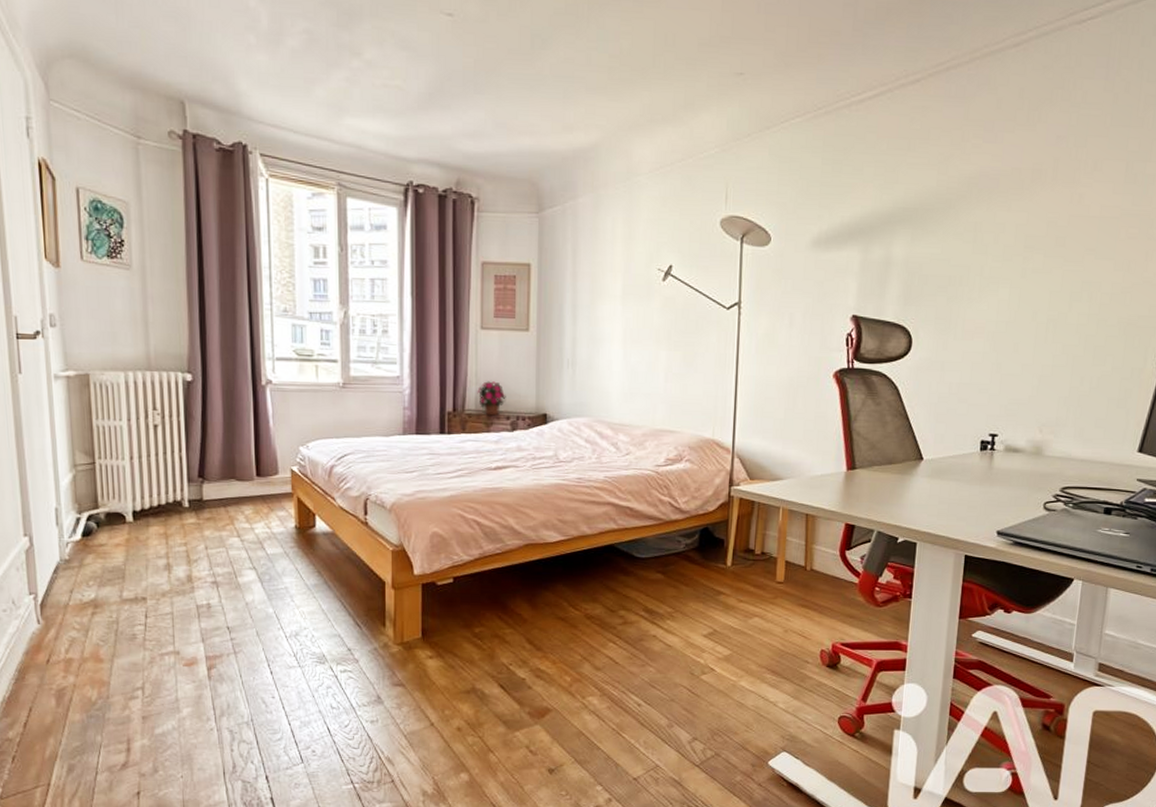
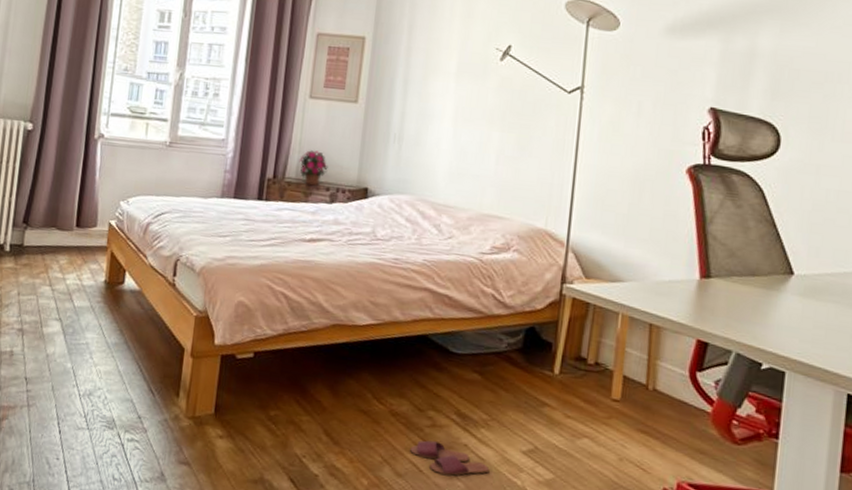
slippers: none [606,636,677,663] -> present [410,440,490,476]

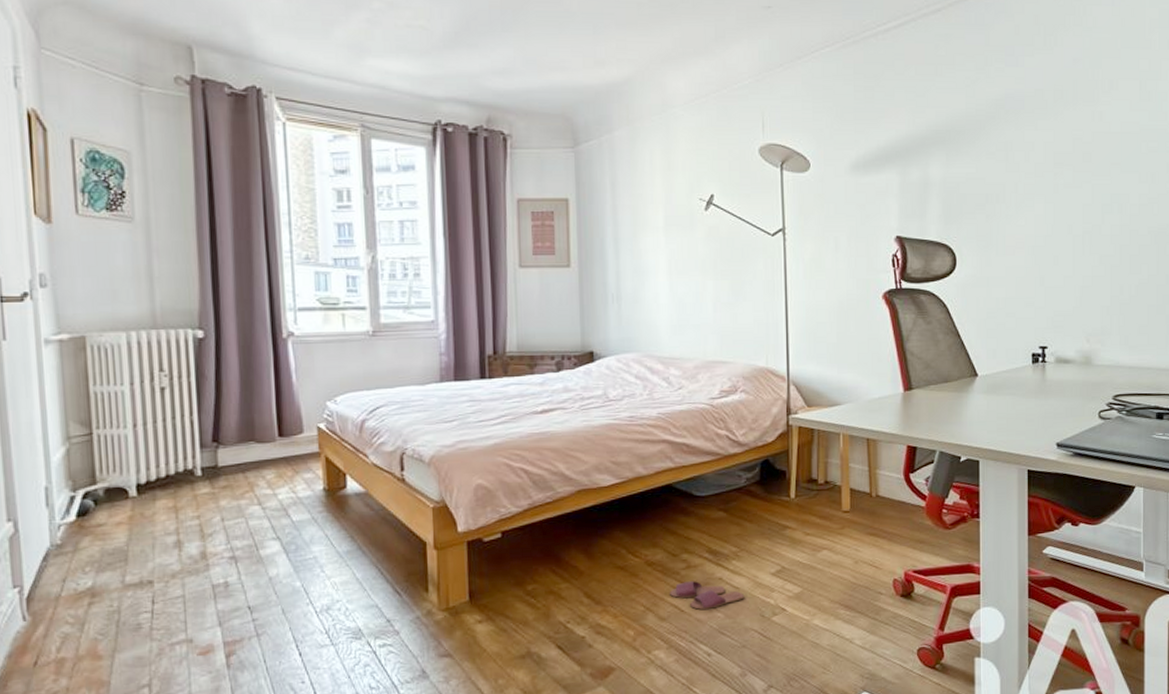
potted flower: present [299,150,328,188] -> none [518,321,550,358]

